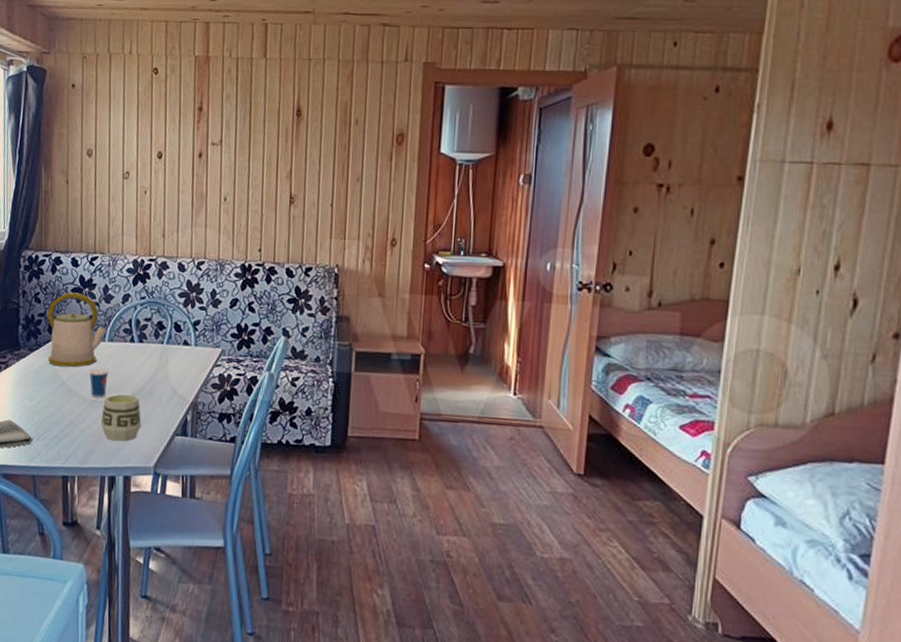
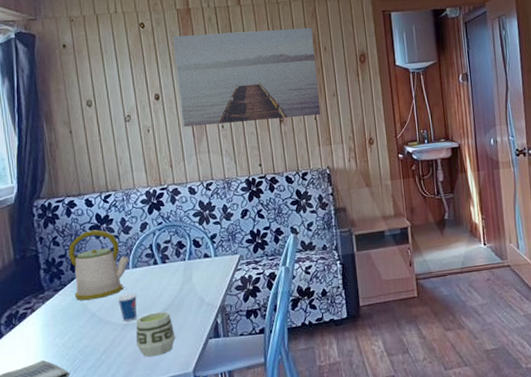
wall art: none [182,87,346,202] -> present [173,27,321,127]

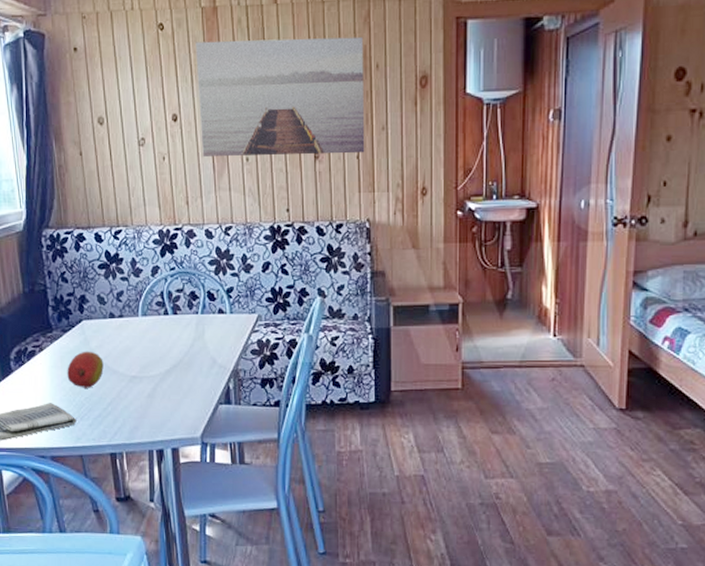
fruit: none [59,306,97,342] -> present [67,351,104,388]
kettle: present [68,229,130,301] -> none [76,268,140,346]
cup: present [117,286,137,322] -> none [125,334,146,373]
cup: present [136,311,176,358] -> none [143,367,184,415]

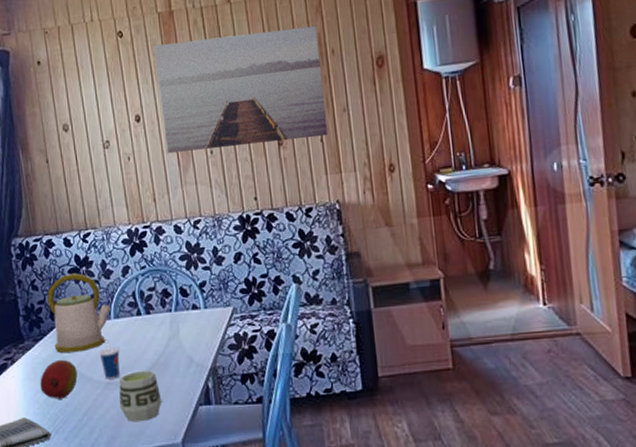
kettle: none [76,268,140,346] -> present [47,273,112,353]
cup: none [125,334,146,373] -> present [99,338,120,380]
cup: none [143,367,184,415] -> present [119,370,162,423]

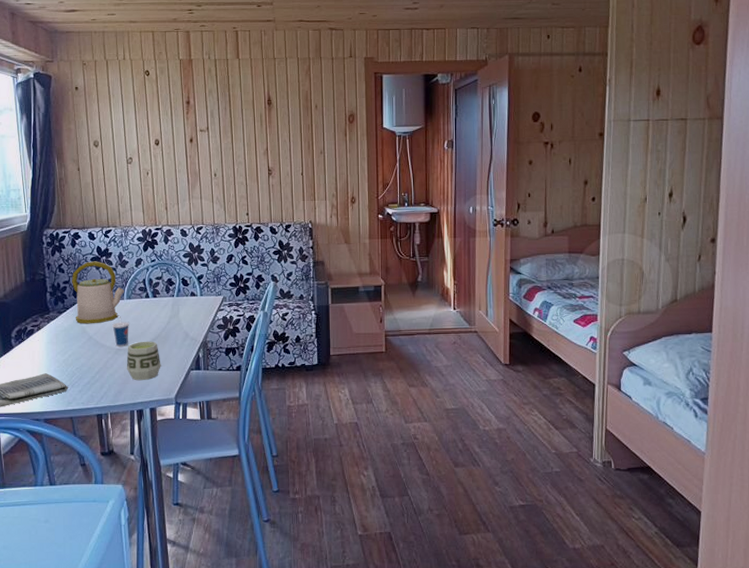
fruit: present [40,359,78,399] -> none [61,329,93,360]
wall art: present [154,25,328,153] -> none [175,84,308,172]

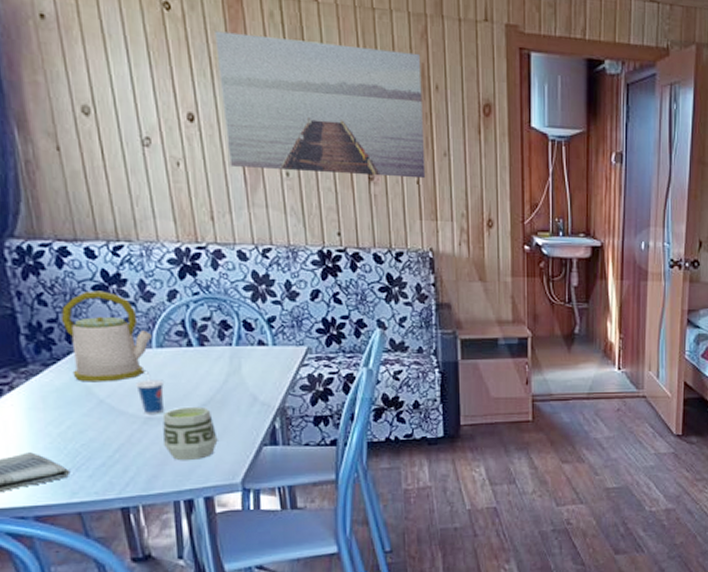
wall art: none [175,84,308,172] -> present [215,31,426,179]

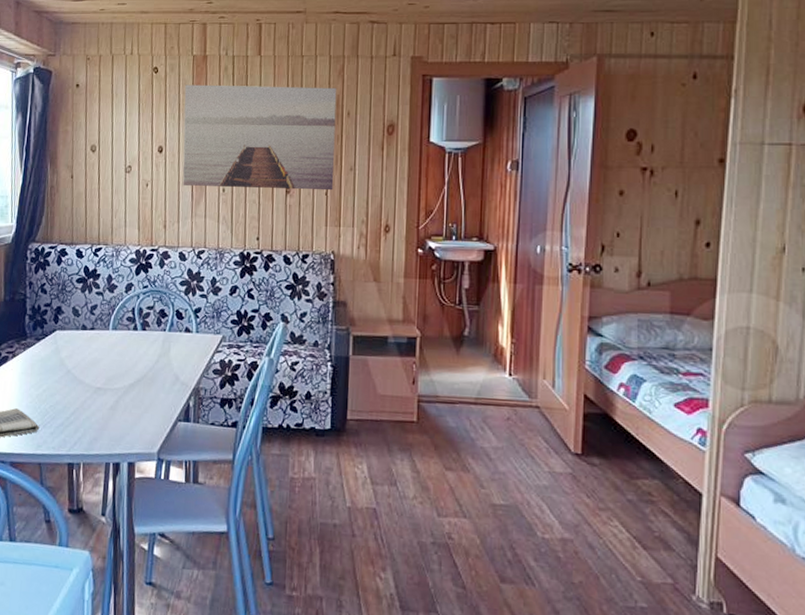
kettle: present [60,290,153,382] -> none [53,282,111,356]
cup: present [136,369,164,414] -> none [93,346,113,385]
cup: present [162,406,218,461] -> none [106,381,145,429]

